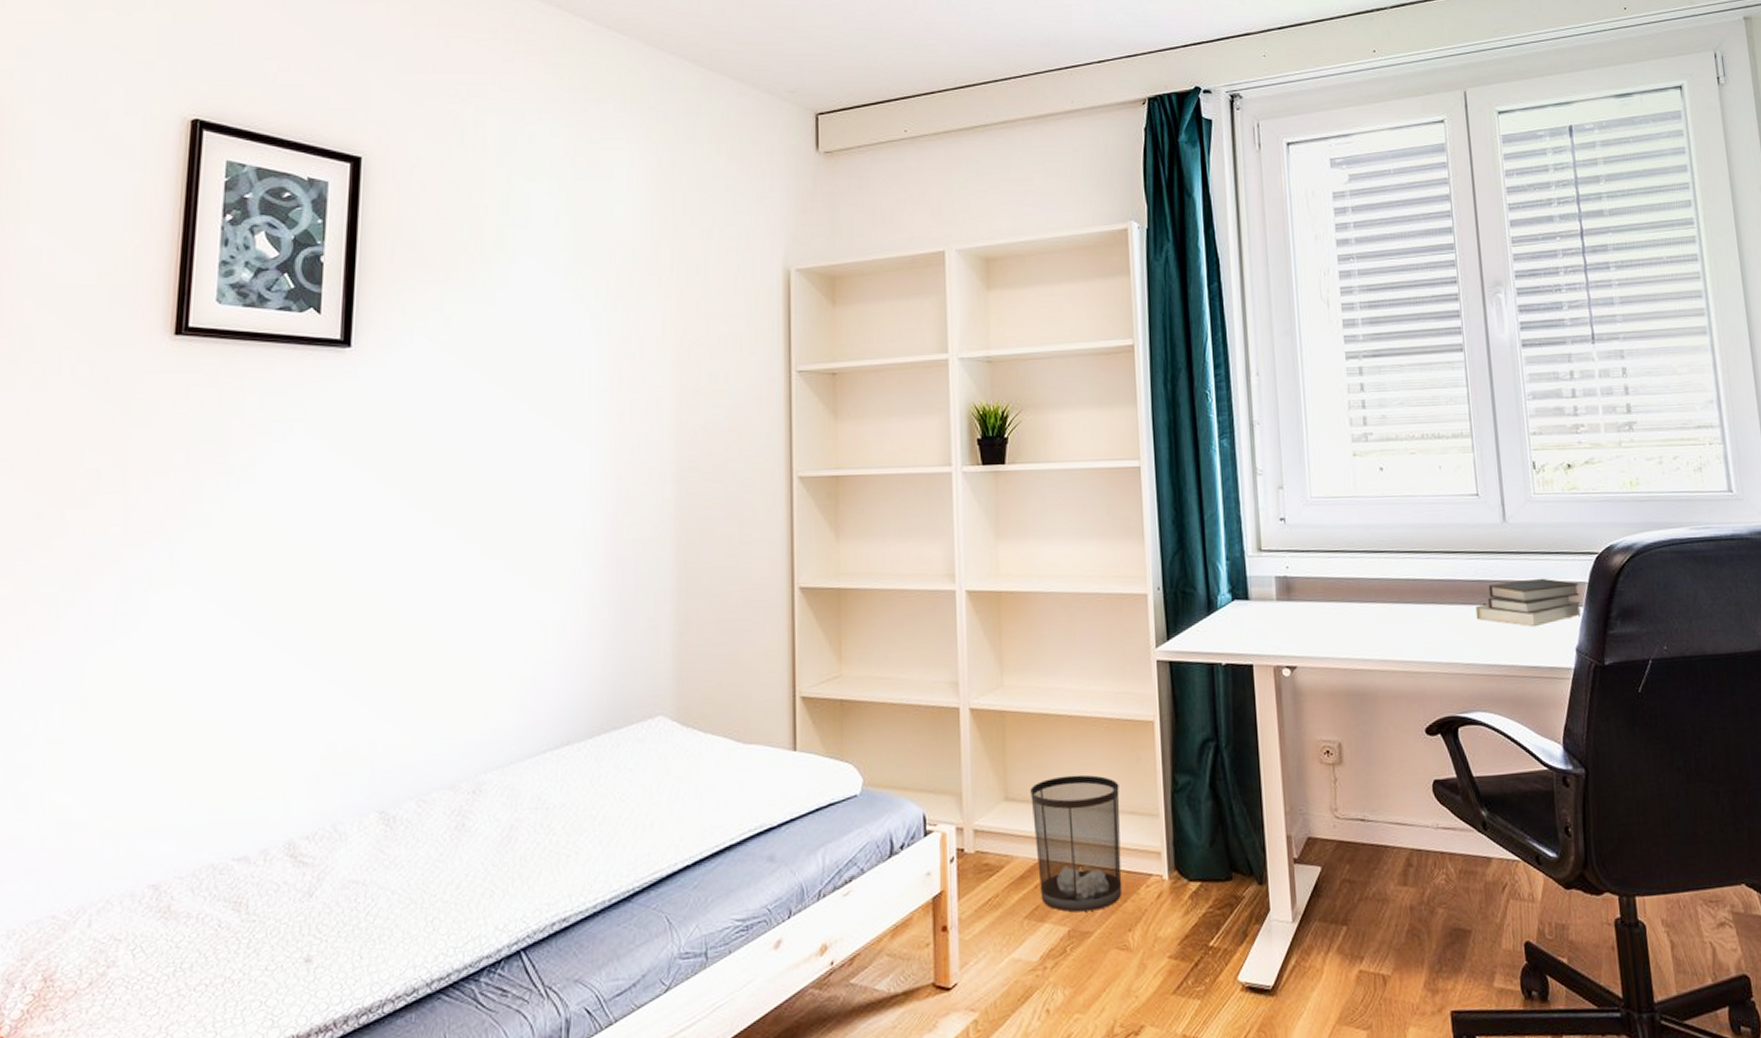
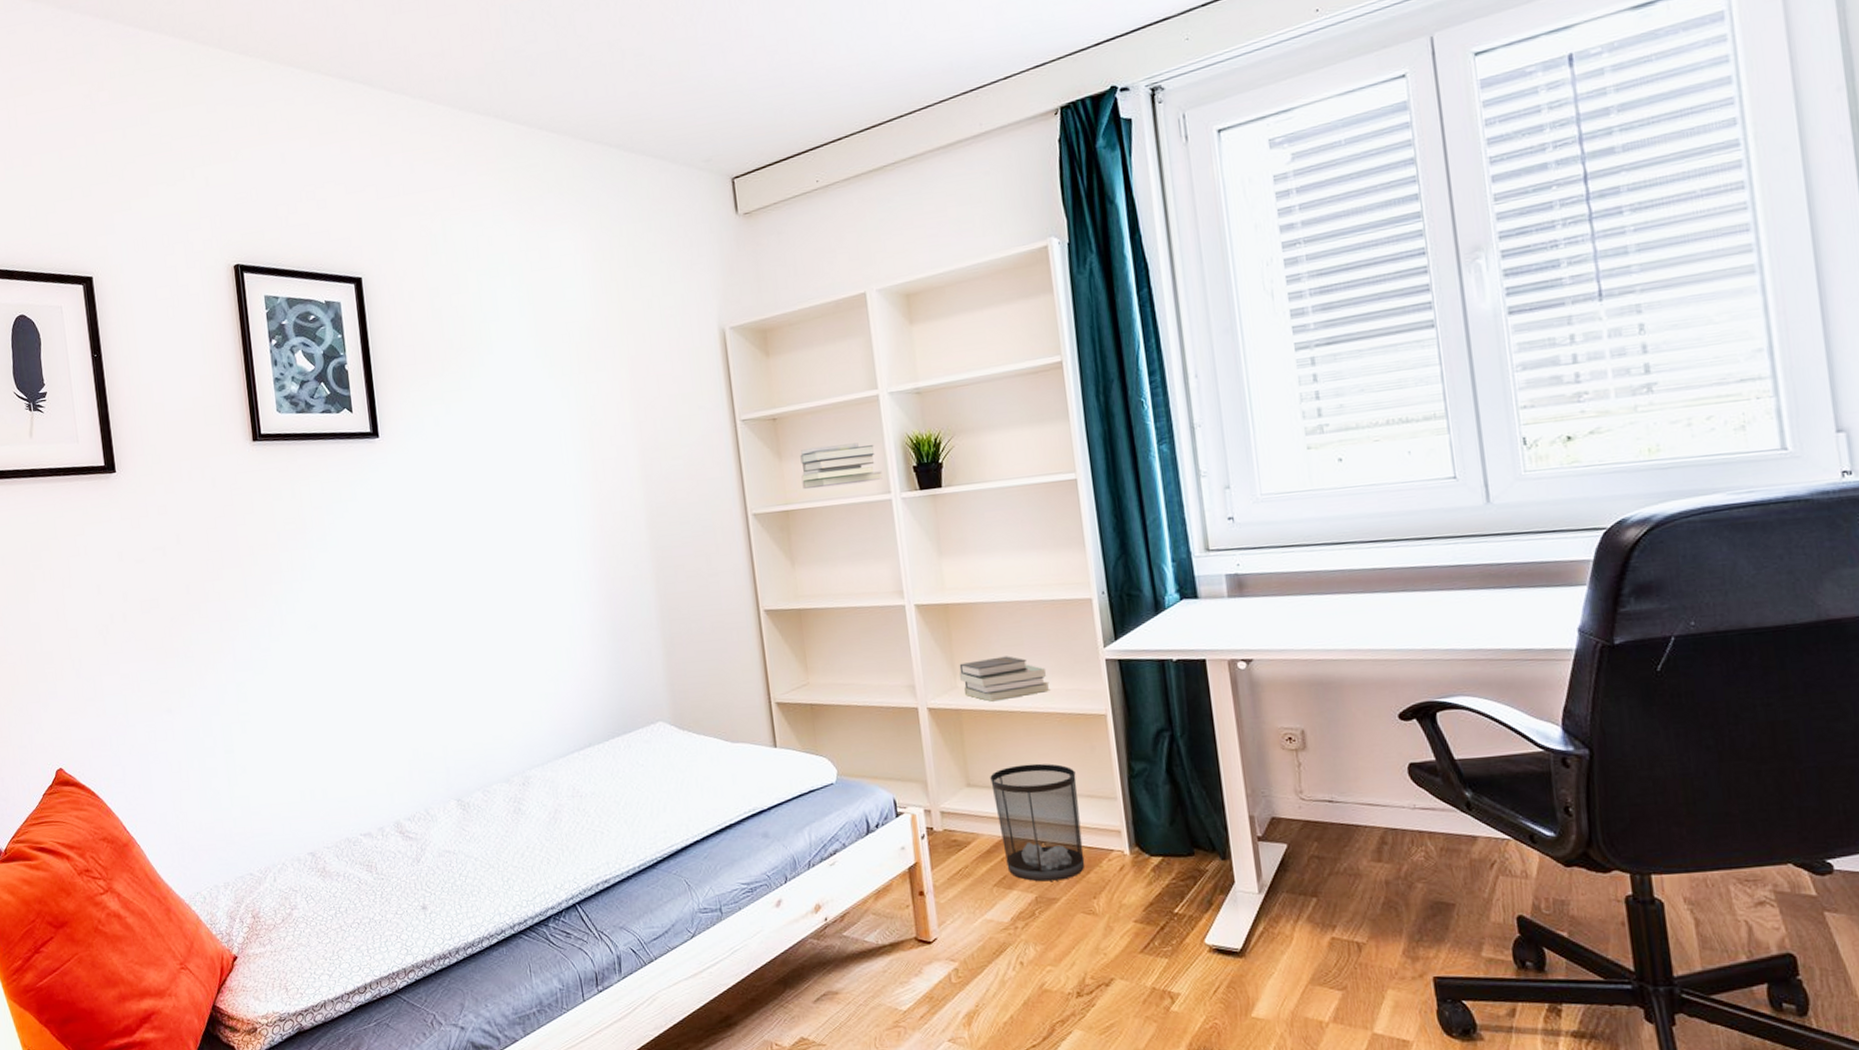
books: none [857,408,944,454] -> present [800,443,883,489]
books: none [1007,652,1100,703] -> present [959,656,1050,702]
books: present [1475,578,1581,627] -> none [1454,558,1584,610]

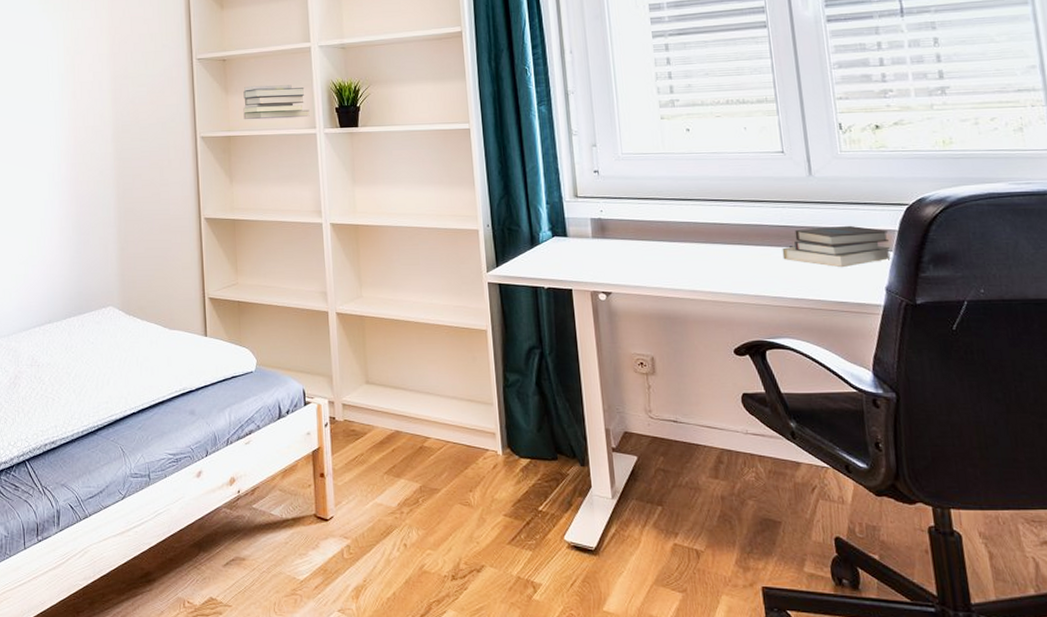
books: present [959,656,1050,702] -> none [365,273,440,311]
waste bin: present [990,763,1085,882] -> none [386,368,464,473]
books: none [1454,558,1584,610] -> present [782,225,891,268]

